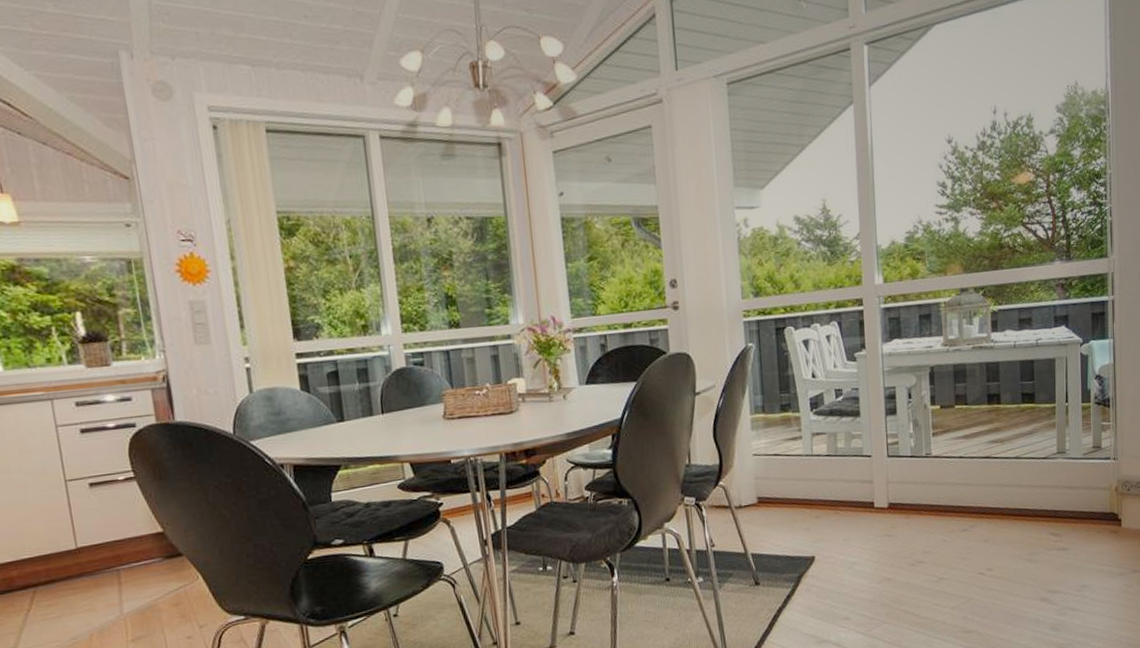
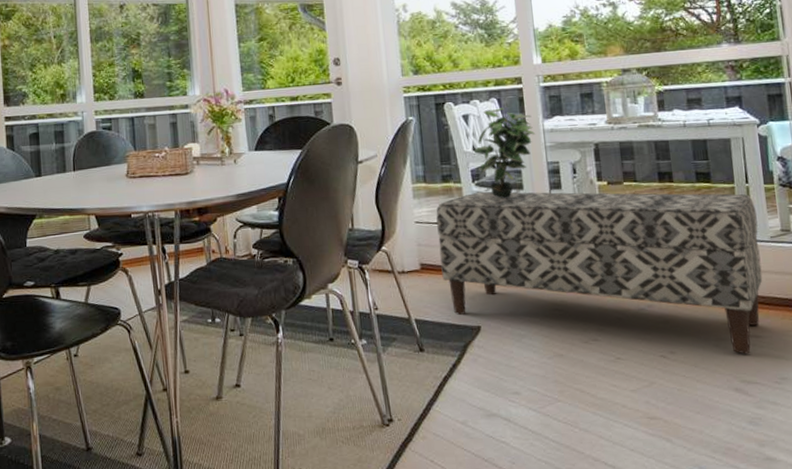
bench: none [774,413,1073,566] -> present [436,191,763,354]
potted plant: none [813,331,873,427] -> present [473,108,535,198]

